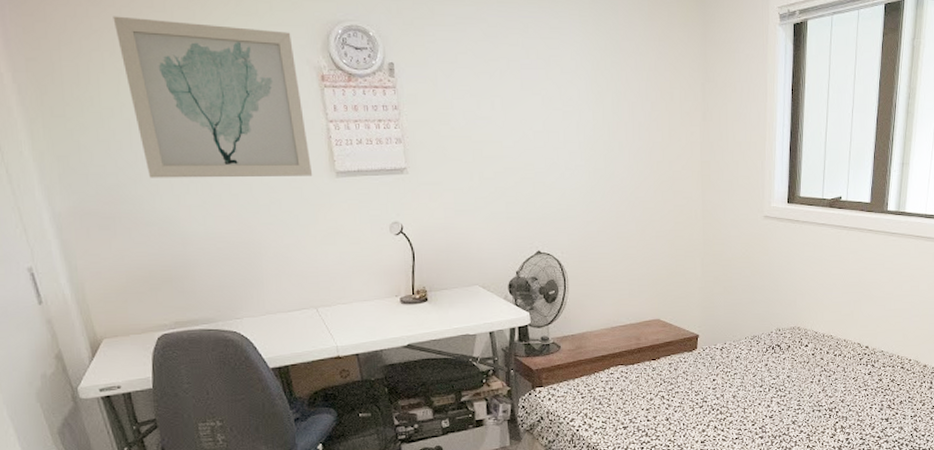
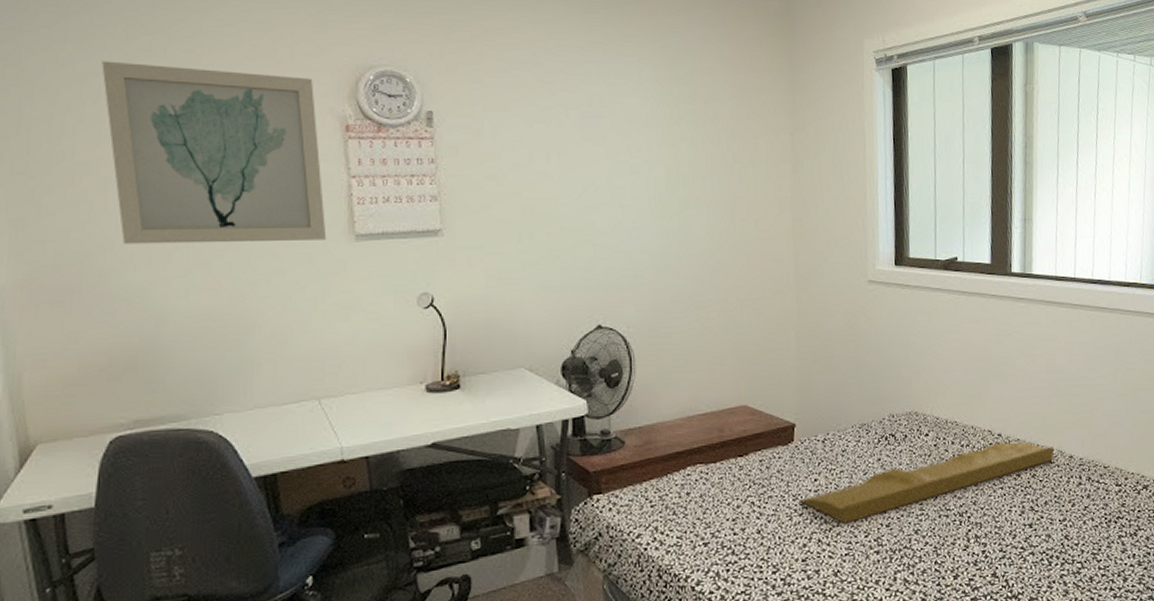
cushion: none [701,353,911,415] -> present [800,441,1054,524]

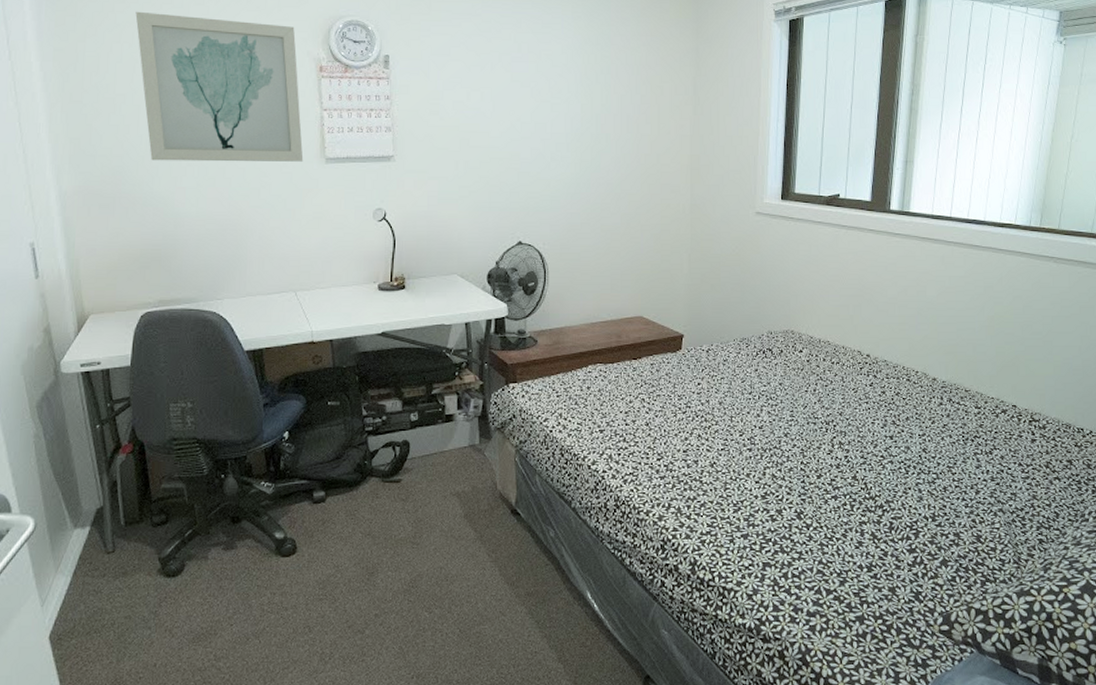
cushion: present [800,441,1054,524] -> none [684,363,918,423]

